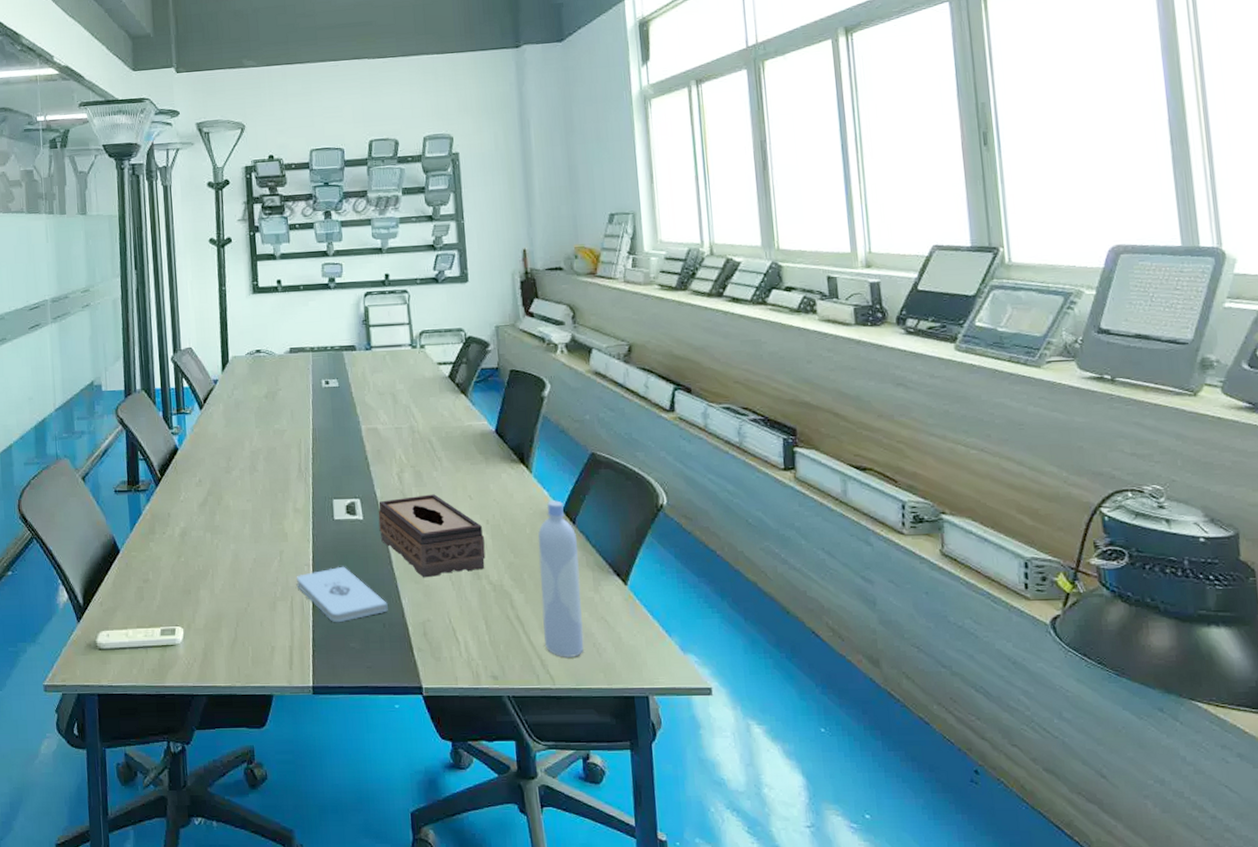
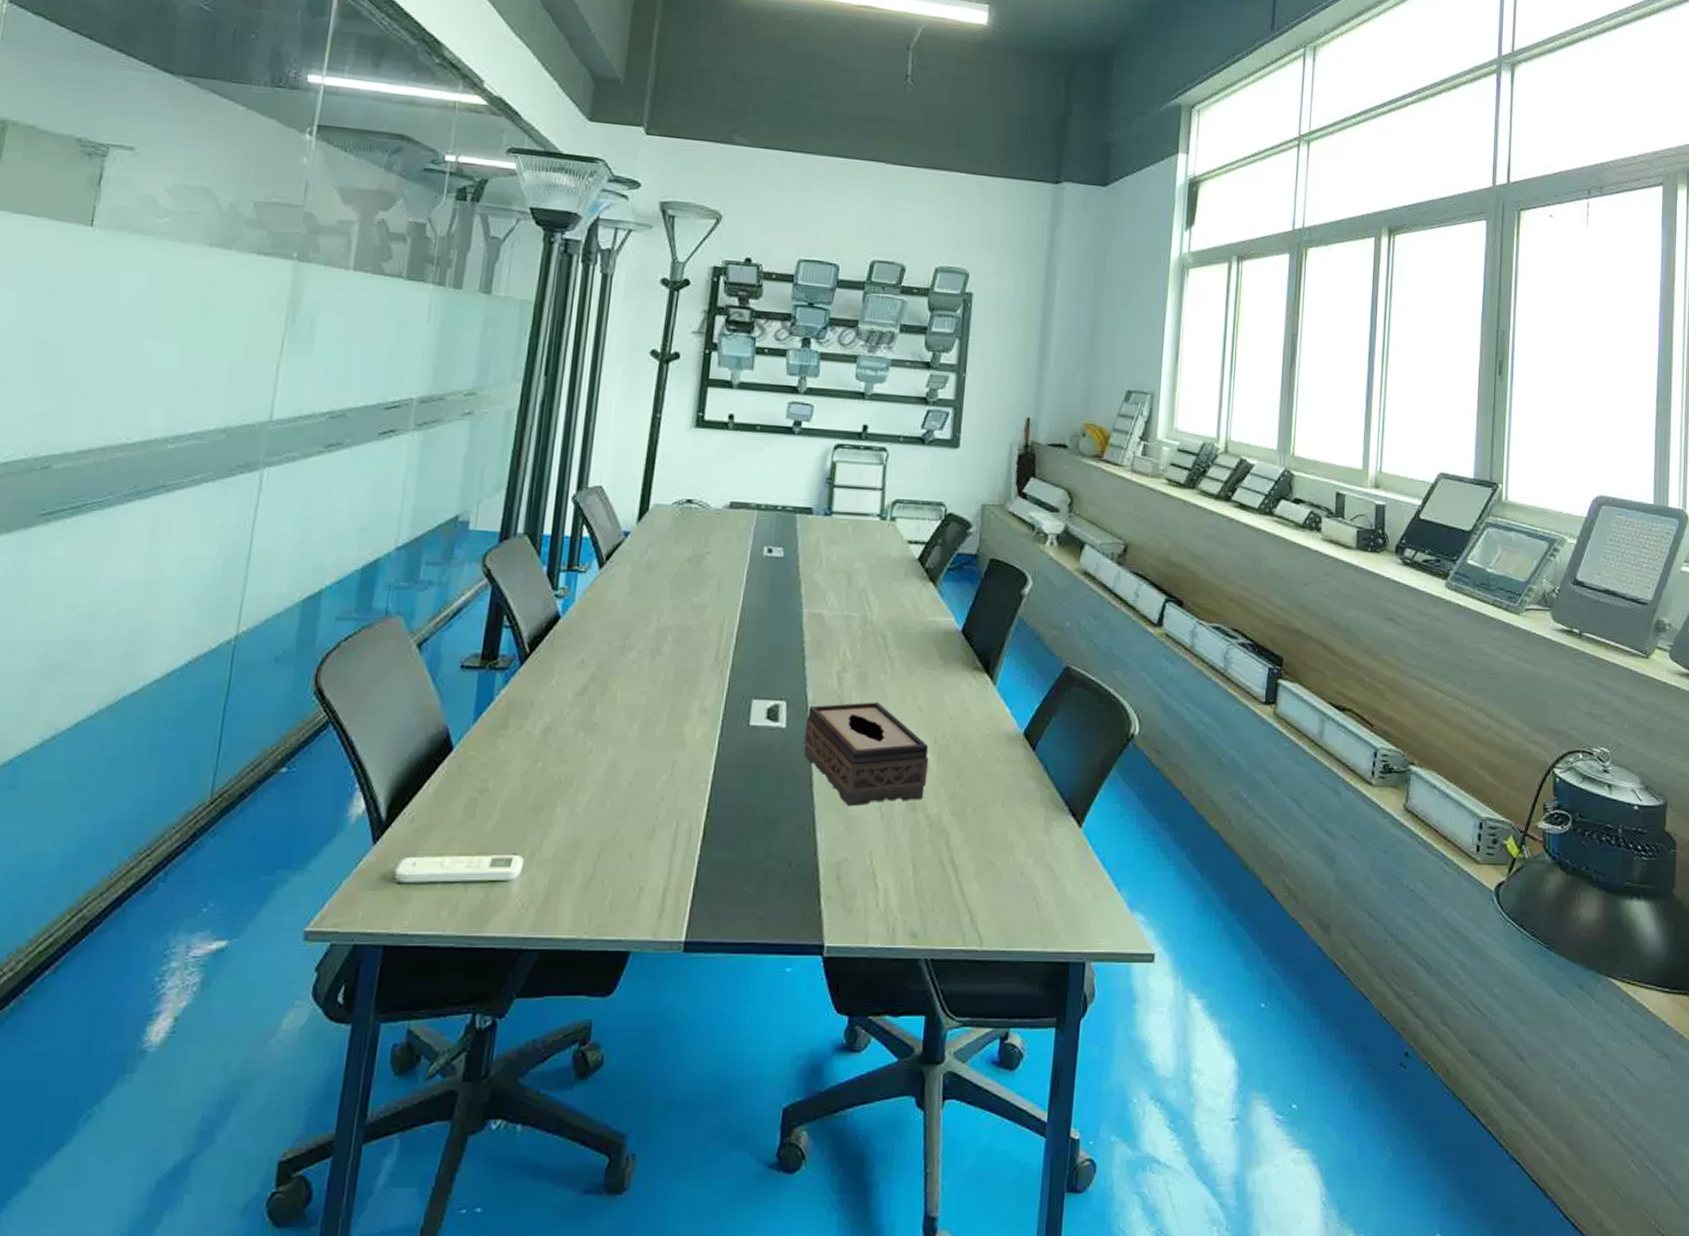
notepad: present [296,566,388,623] -> none [686,786,799,859]
bottle: present [537,500,584,659] -> none [979,720,1035,914]

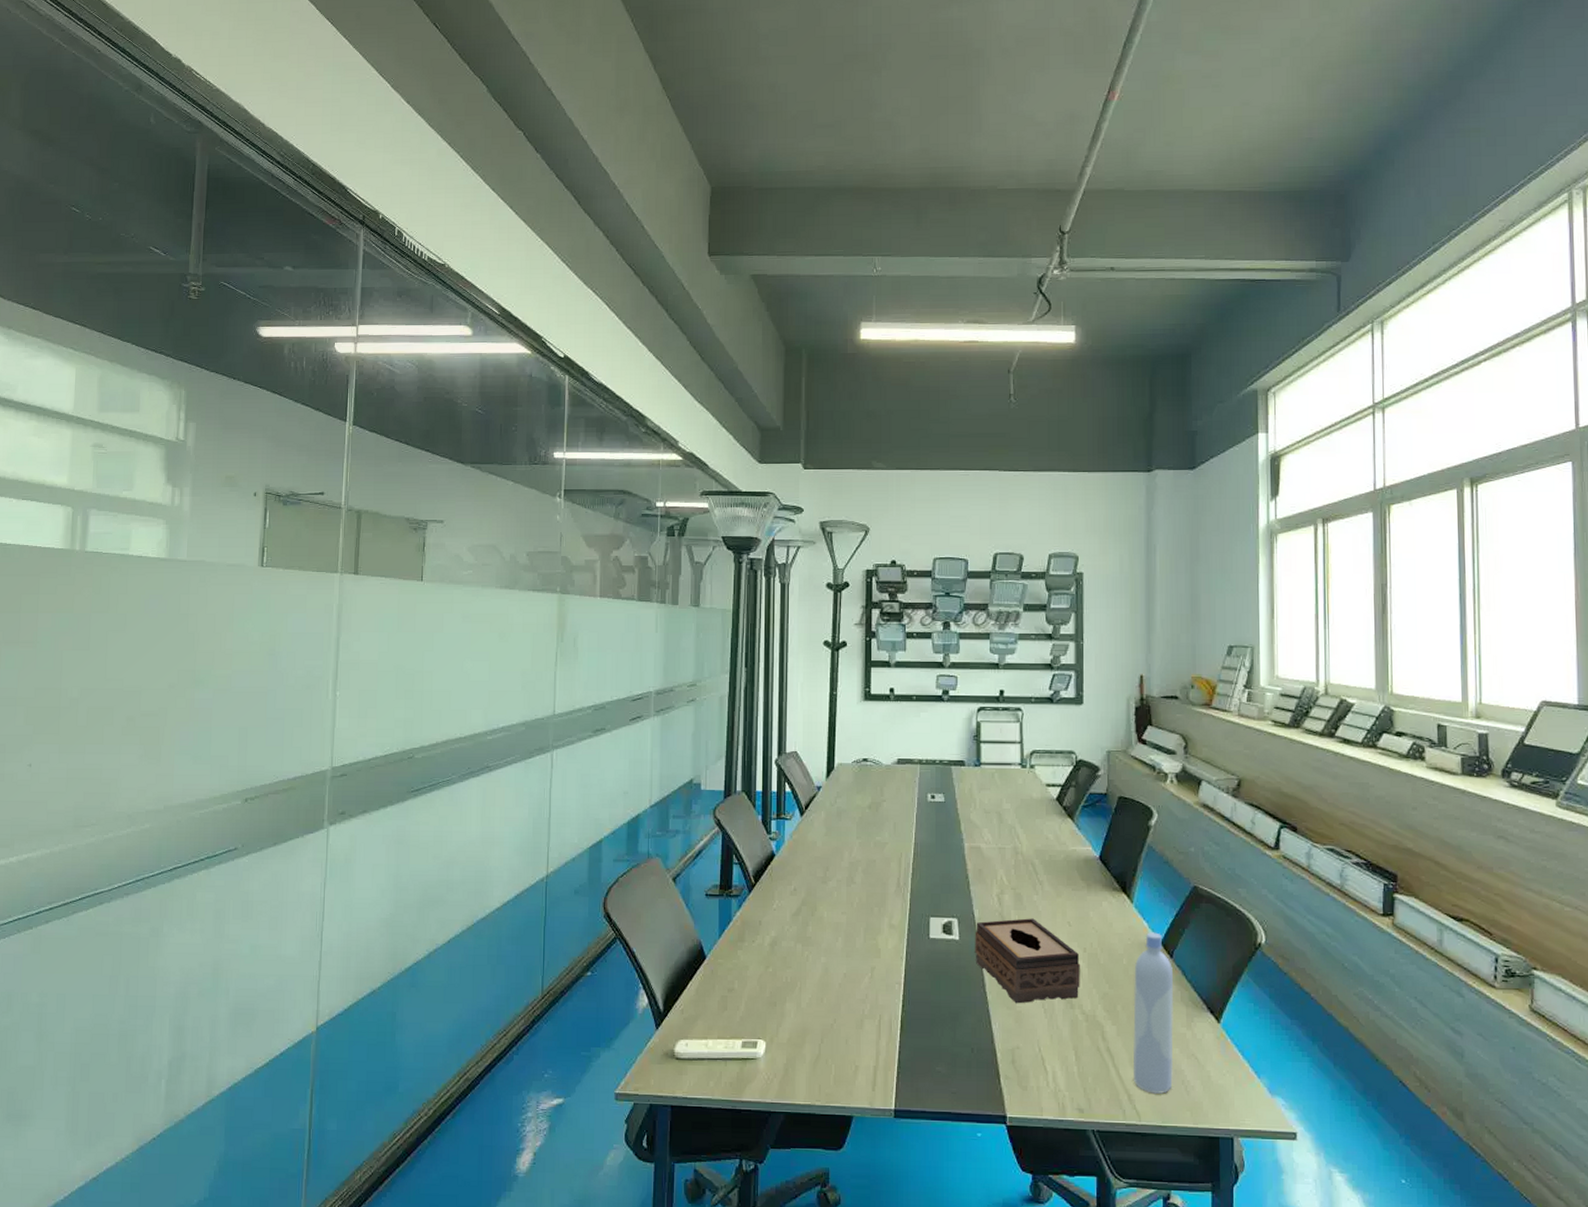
bottle: none [979,720,1035,914] -> present [1133,932,1174,1095]

